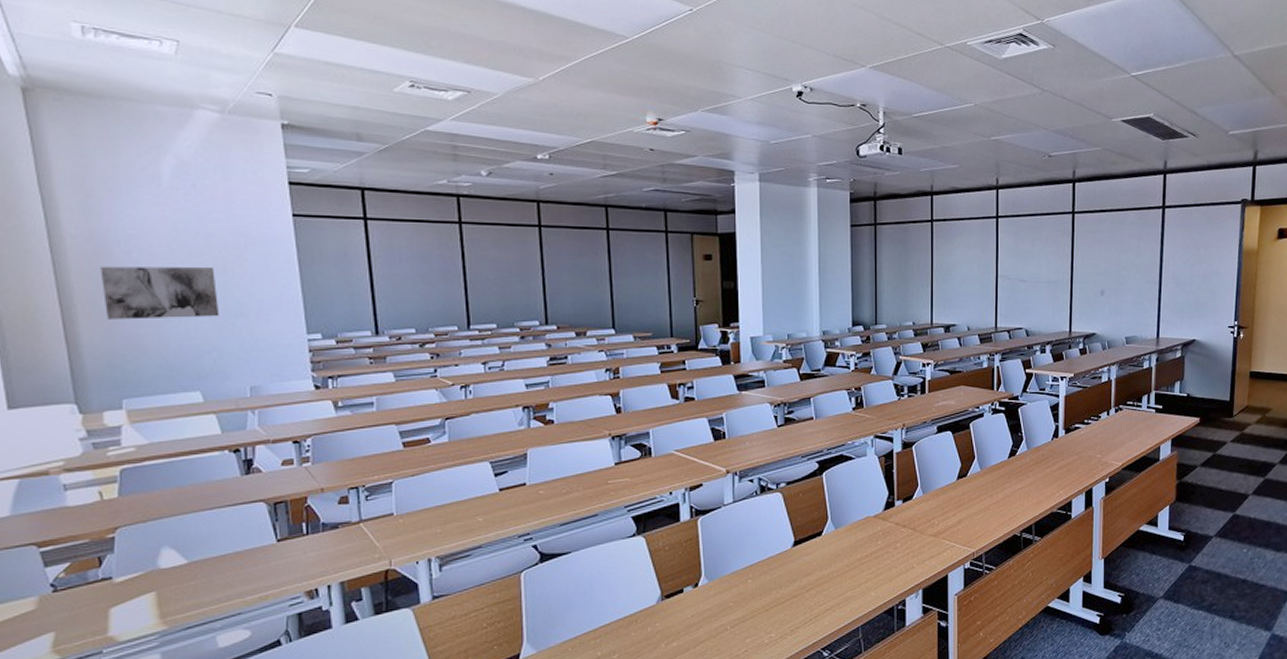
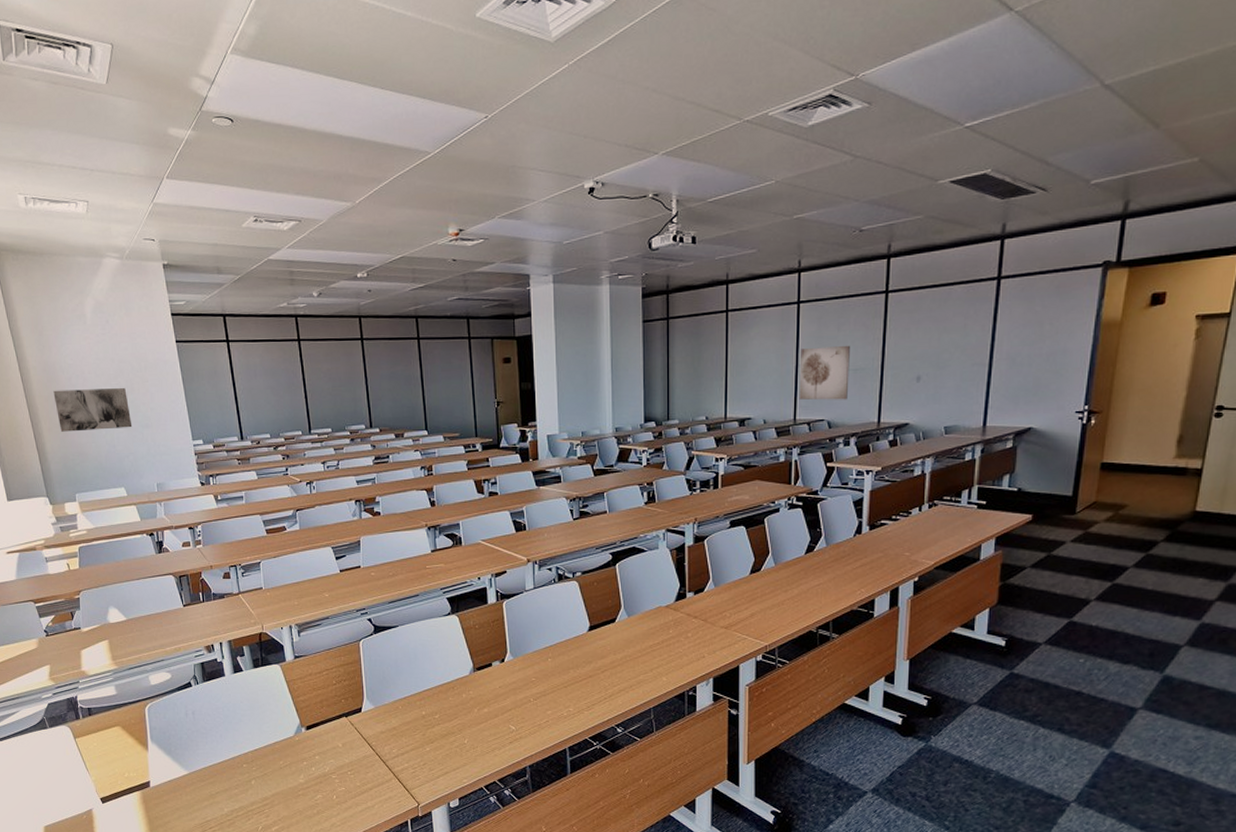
wall art: none [999,259,1044,310] -> present [799,345,850,401]

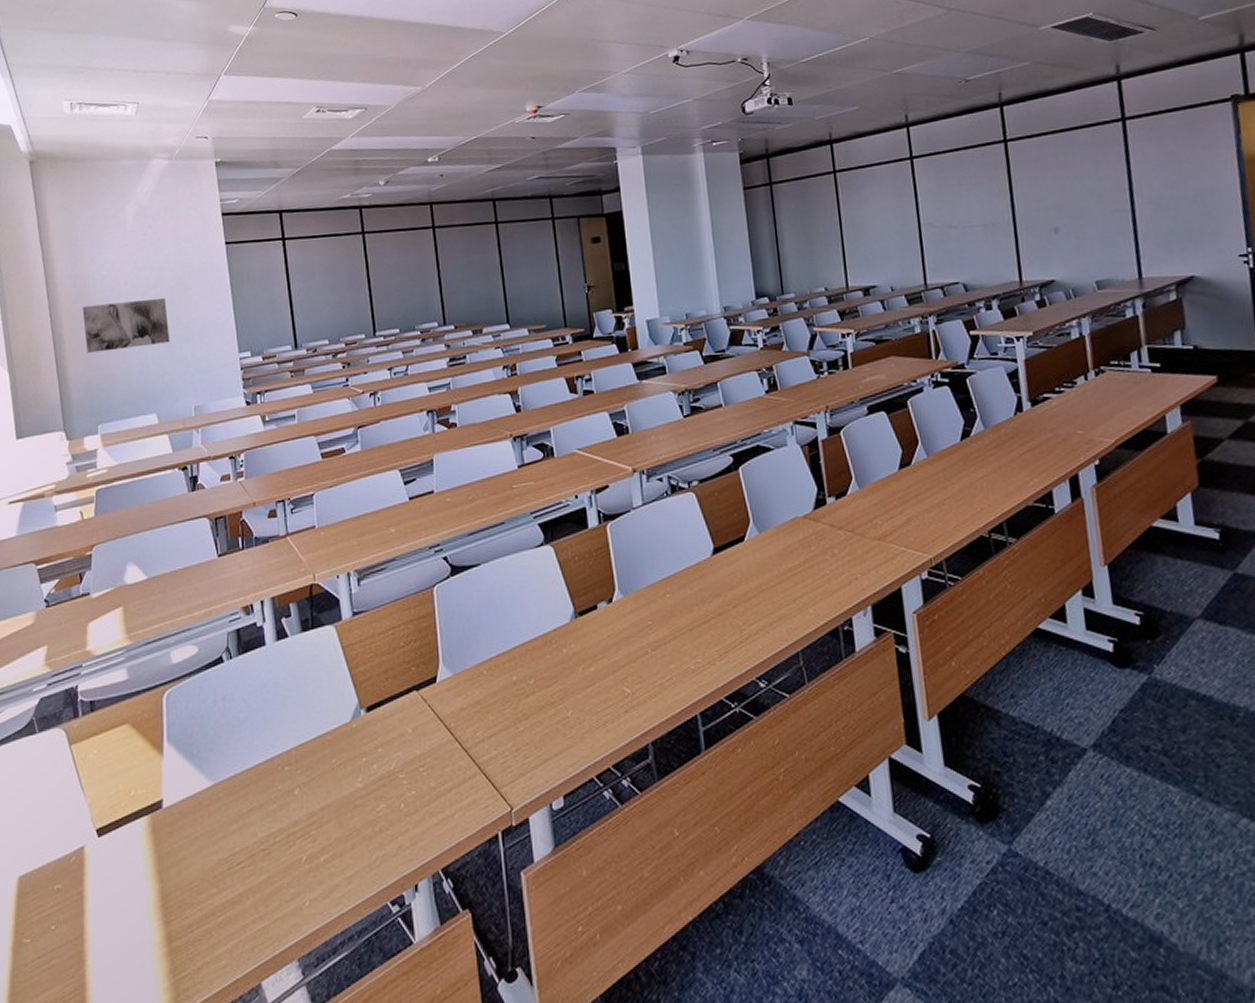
wall art: present [799,345,850,401] -> none [921,199,982,262]

